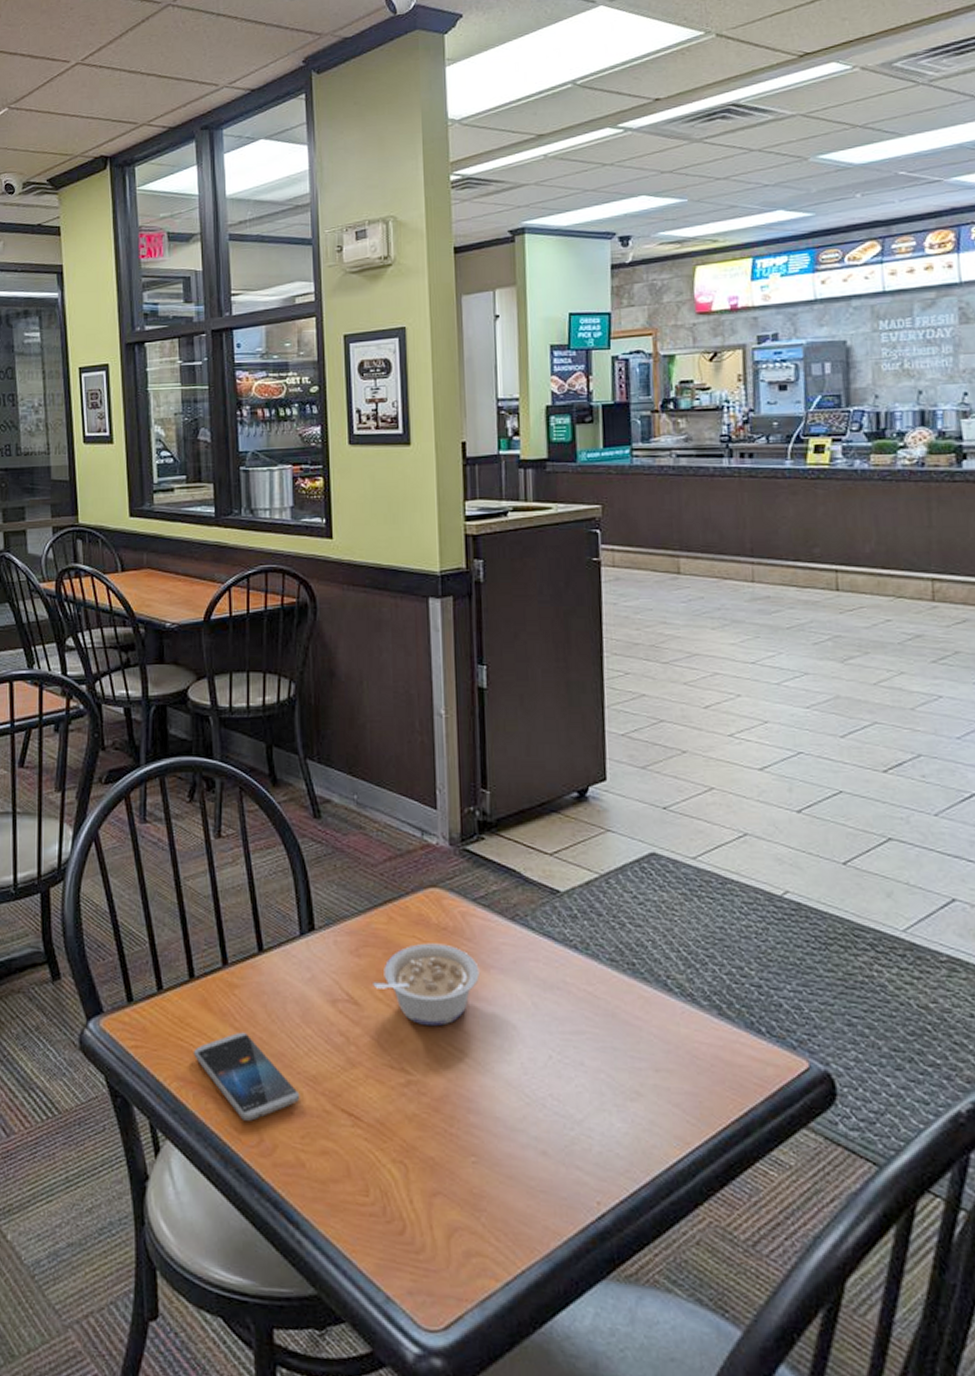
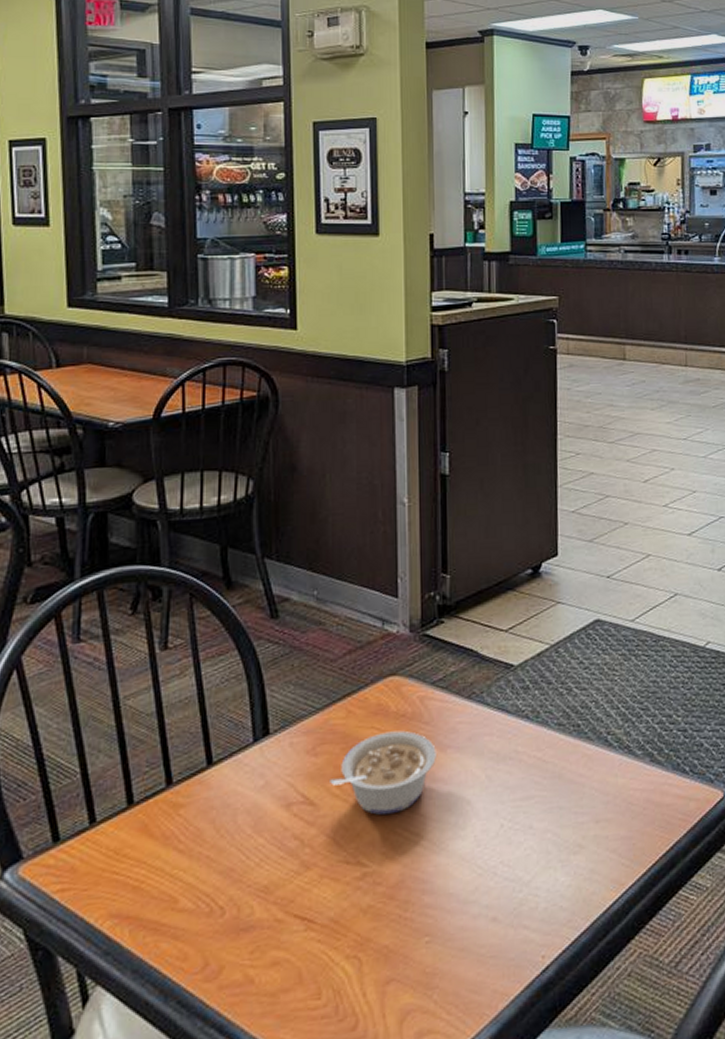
smartphone: present [193,1032,300,1121] -> none [130,853,250,948]

